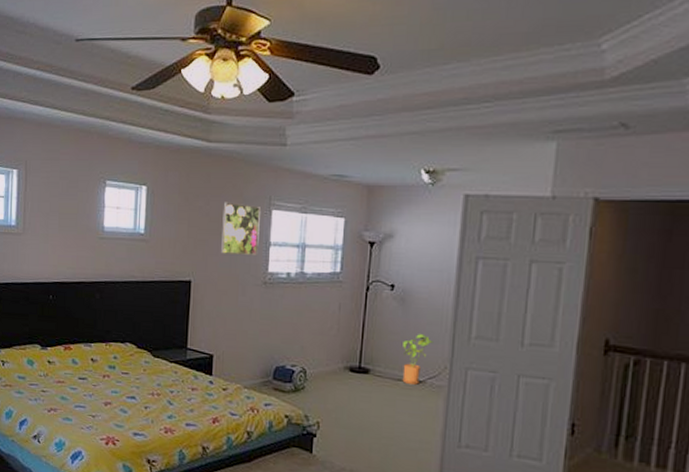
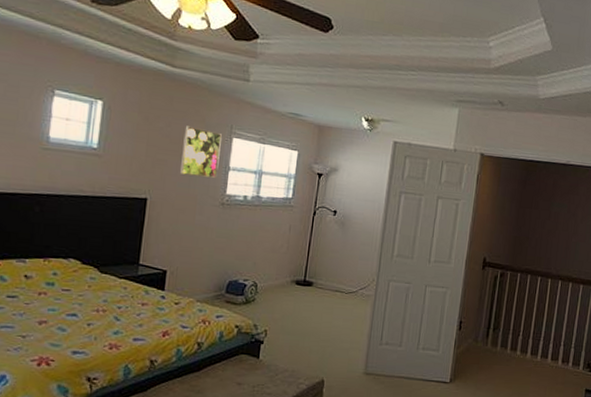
house plant: present [402,334,433,385] -> none [339,252,365,294]

